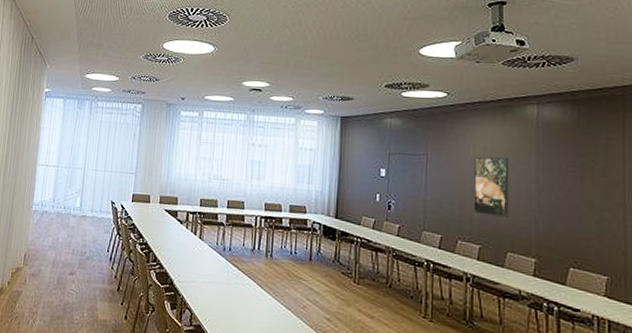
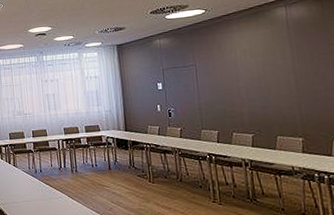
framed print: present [473,156,509,217] -> none [236,55,274,108]

